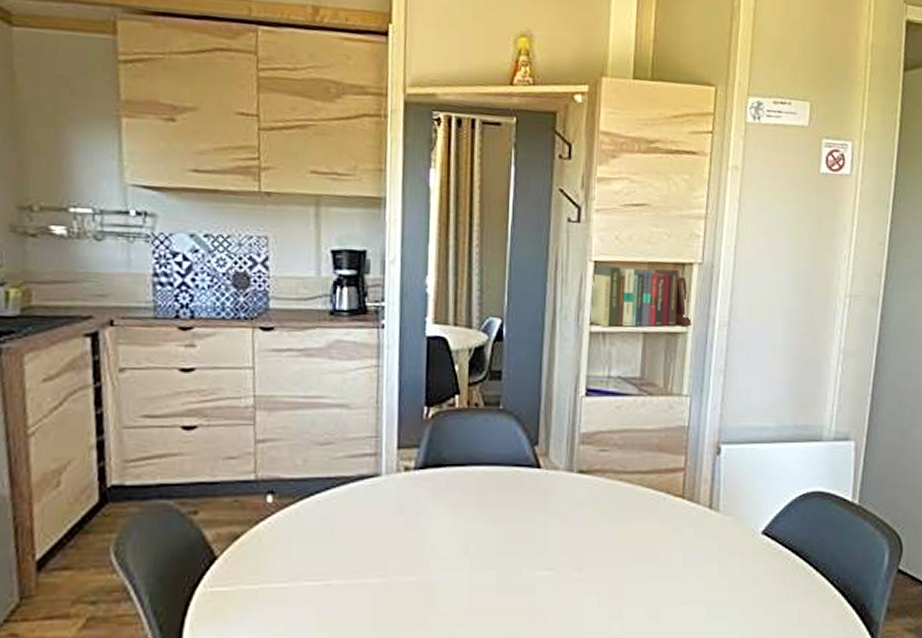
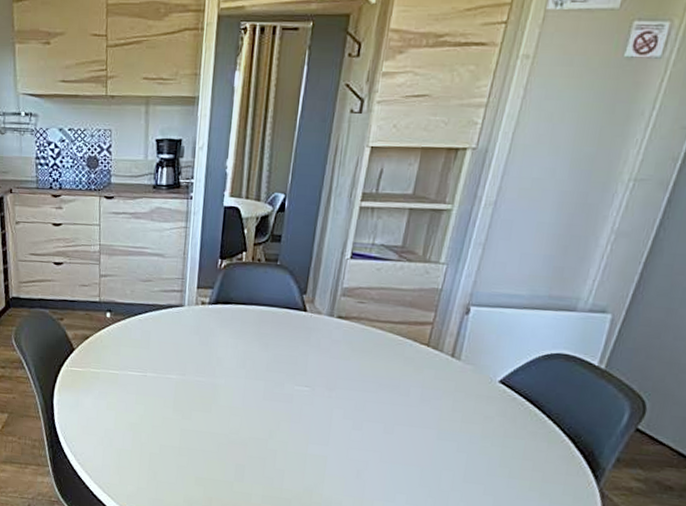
books: present [590,265,692,328] -> none [361,150,458,205]

